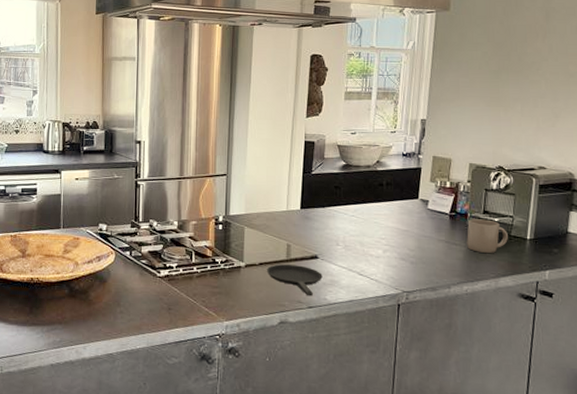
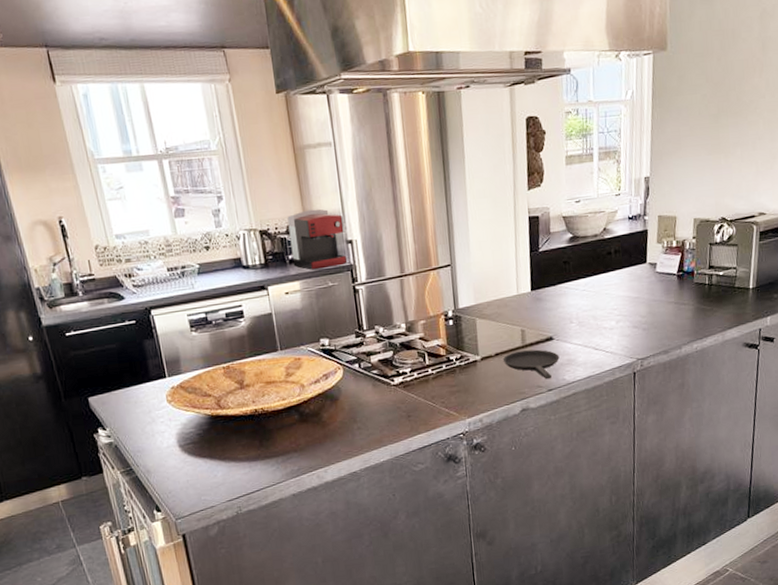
coffee maker: none [86,110,135,162] -> present [287,209,347,270]
mug: present [467,219,508,254] -> none [694,274,733,309]

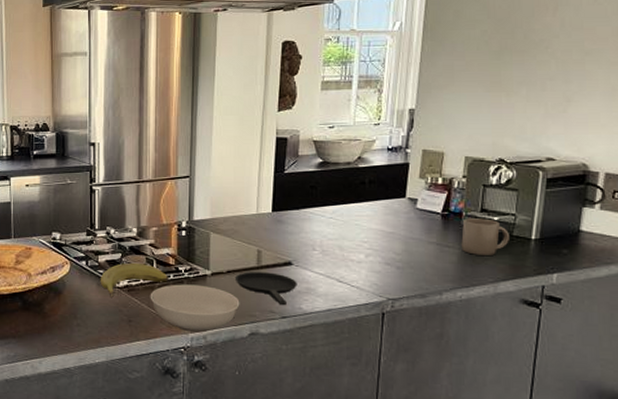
coffee maker: present [287,209,347,270] -> none [37,111,88,167]
fruit: none [374,358,442,396] -> present [100,262,169,297]
bowl: none [425,371,510,418] -> present [150,284,240,333]
mug: none [694,274,733,309] -> present [461,218,509,257]

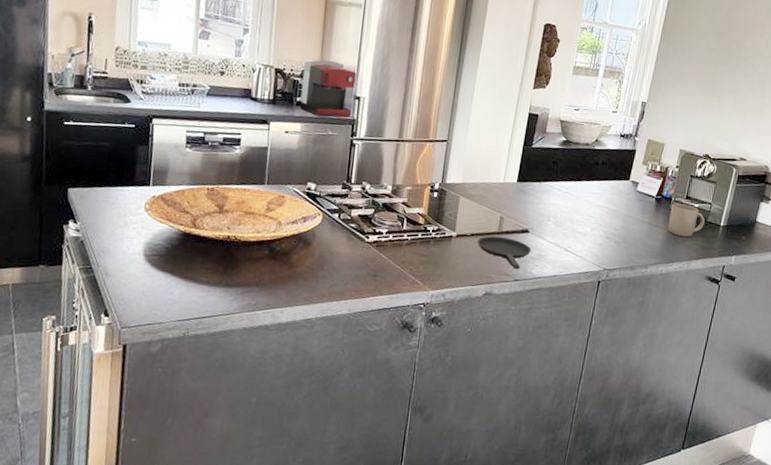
coffee maker: none [37,111,88,167] -> present [299,60,356,118]
fruit: present [100,262,169,297] -> none [350,219,417,251]
bowl: present [150,284,240,333] -> none [397,243,479,291]

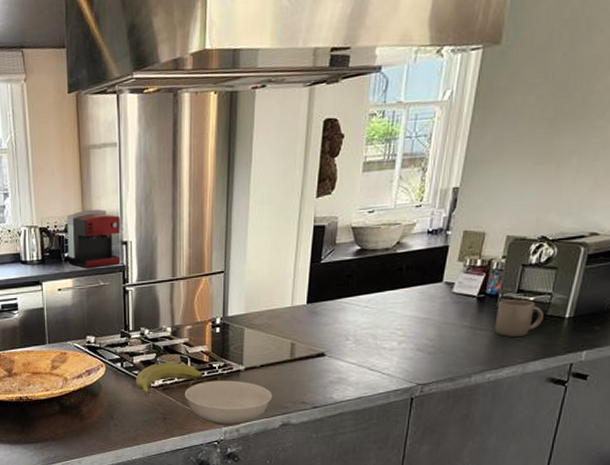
fruit: none [350,219,417,251] -> present [135,361,203,397]
bowl: none [397,243,479,291] -> present [184,380,273,426]
frying pan: present [477,236,531,270] -> none [267,364,329,396]

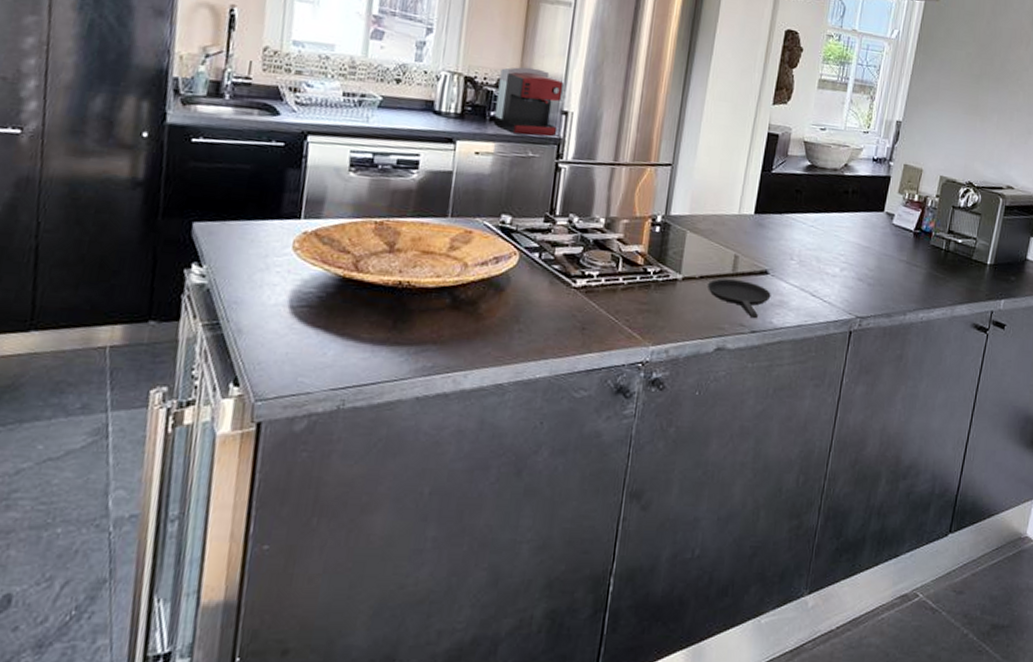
fruit: present [135,361,203,397] -> none [553,259,635,299]
bowl: present [184,380,273,426] -> none [610,287,710,346]
frying pan: none [267,364,329,396] -> present [707,278,771,319]
mug: present [494,299,543,338] -> none [928,238,969,279]

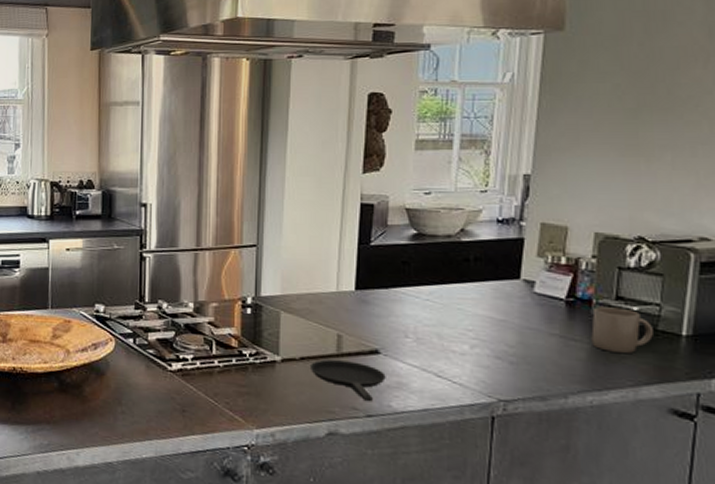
coffee maker: present [493,67,564,137] -> none [79,167,140,230]
mug: none [928,238,969,279] -> present [591,306,653,354]

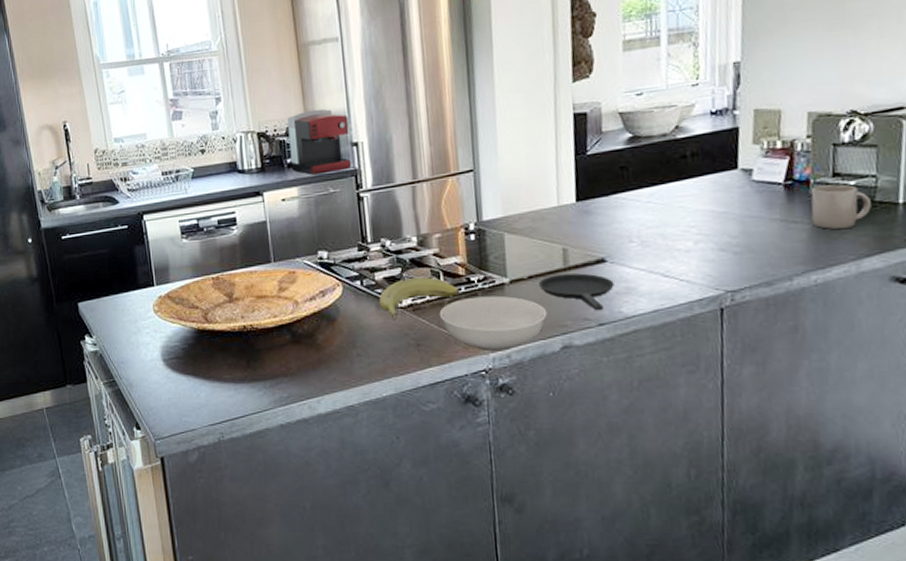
coffee maker: none [79,167,140,230] -> present [287,109,351,175]
fruit: none [149,342,231,382] -> present [378,277,460,320]
bowl: none [208,370,316,430] -> present [439,295,547,352]

